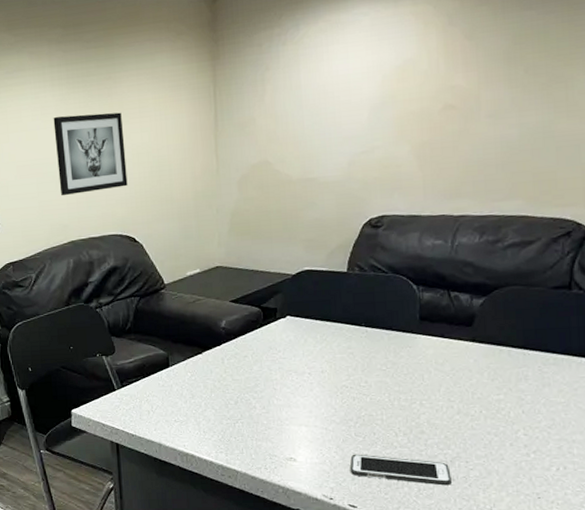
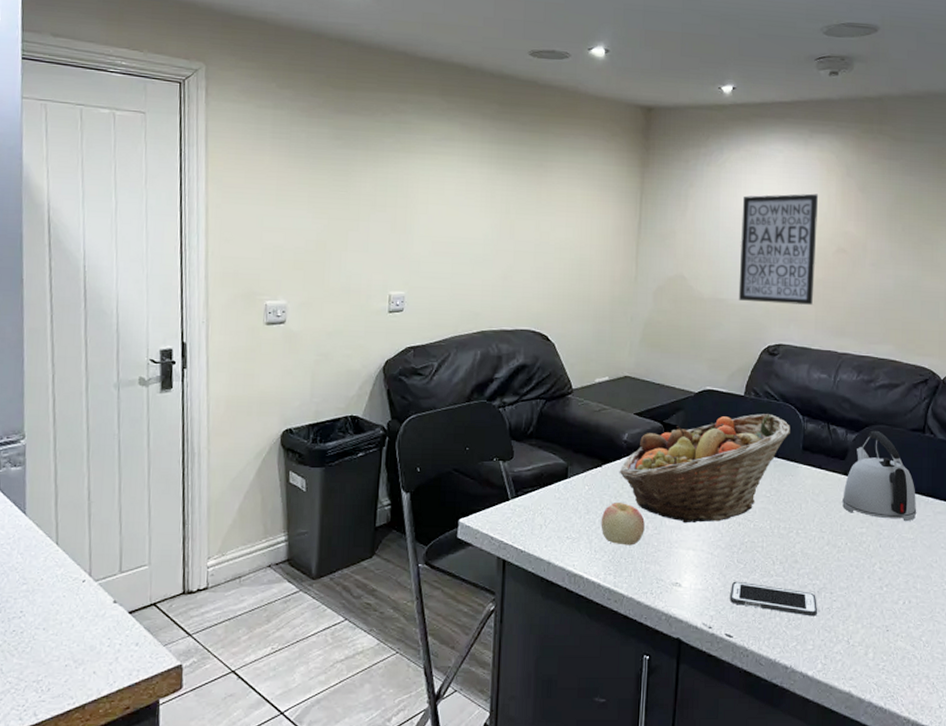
wall art: present [53,112,128,196] -> none [476,195,549,282]
apple: none [206,386,252,425] -> present [600,503,645,546]
fruit basket: none [220,287,404,401] -> present [619,414,790,524]
wall art: none [326,51,419,177] -> present [738,193,818,305]
kettle: none [472,292,567,385] -> present [842,430,917,522]

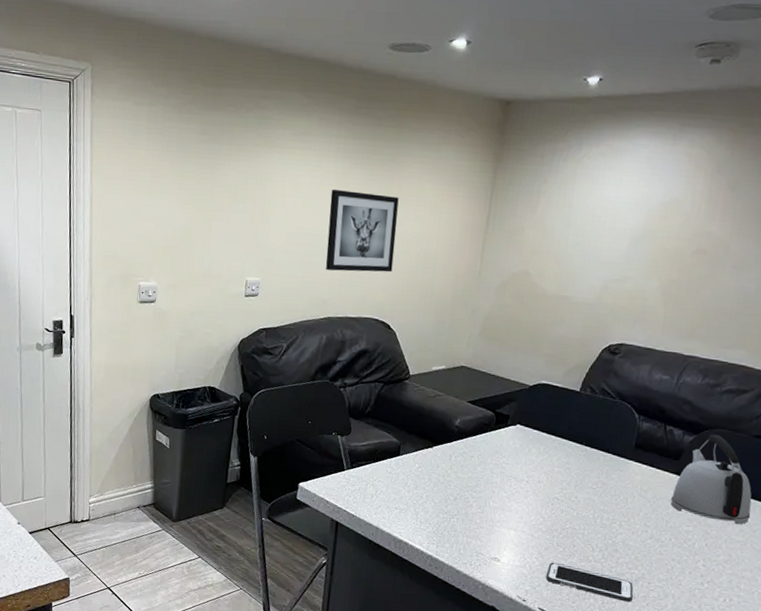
wall art: none [476,195,549,282] -> present [325,189,399,273]
apple: present [600,503,645,546] -> none [427,481,470,521]
fruit basket: present [619,414,790,524] -> none [448,409,625,507]
wall art: present [738,193,818,305] -> none [583,191,682,306]

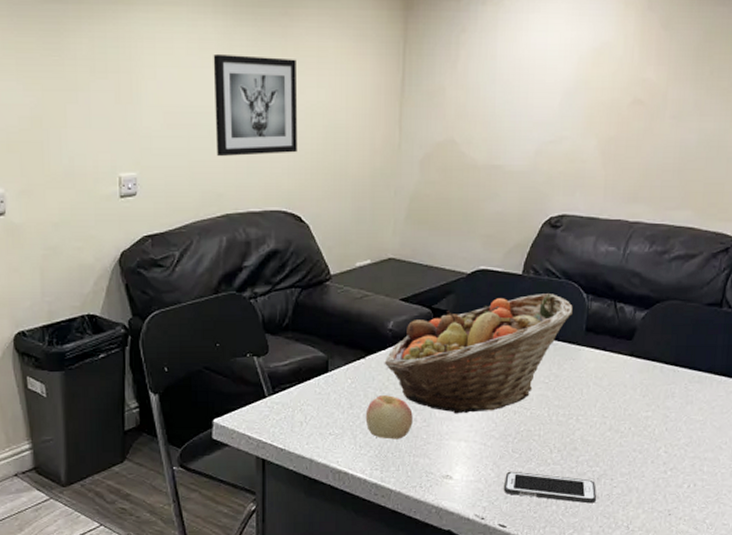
apple: none [427,481,470,521] -> present [365,395,413,440]
fruit basket: none [448,409,625,507] -> present [384,294,573,414]
kettle: present [671,434,752,525] -> none [627,306,708,403]

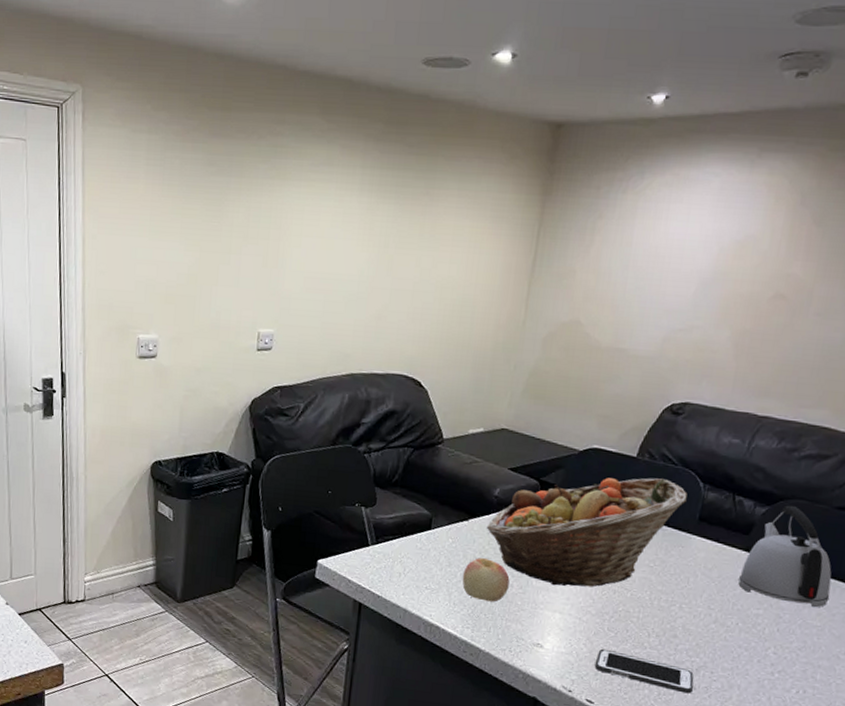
wall art: present [213,53,298,157] -> none [348,227,432,323]
kettle: none [627,306,708,403] -> present [738,505,832,608]

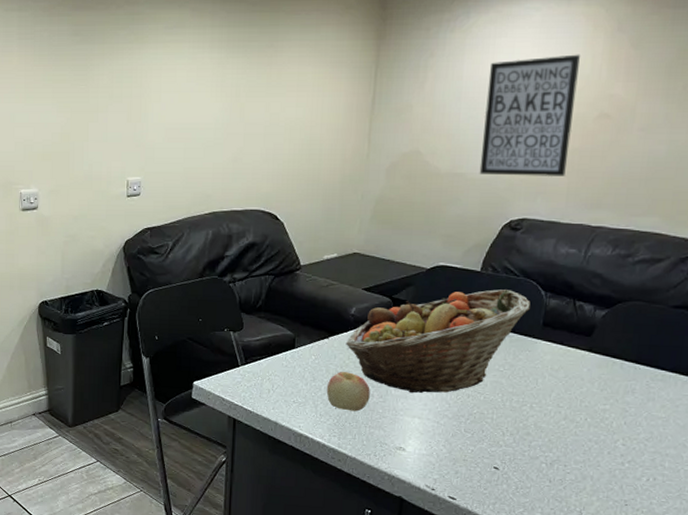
cell phone: present [595,648,694,694] -> none [455,449,549,487]
wall art: none [642,227,759,360] -> present [479,54,580,176]
kettle: present [738,505,832,608] -> none [584,307,673,401]

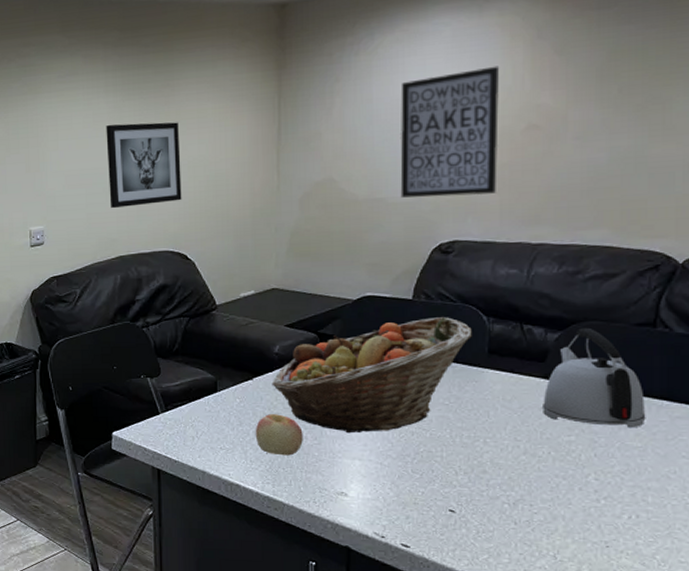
wall art: none [207,80,279,165] -> present [106,122,182,209]
kettle: none [584,307,673,401] -> present [543,327,646,429]

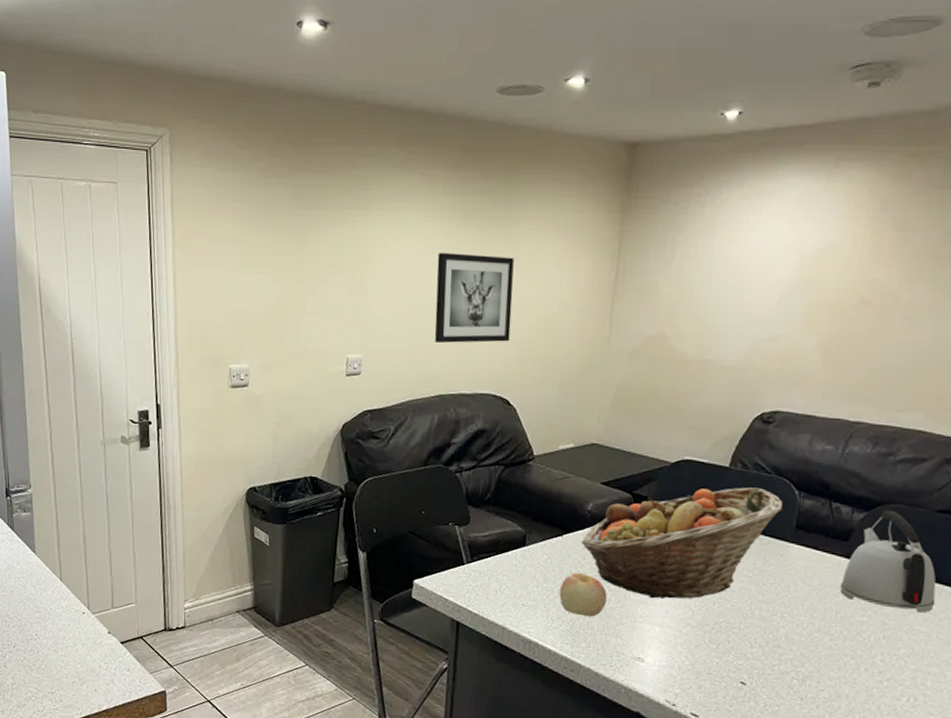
wall art: present [400,66,499,198] -> none [729,235,840,367]

